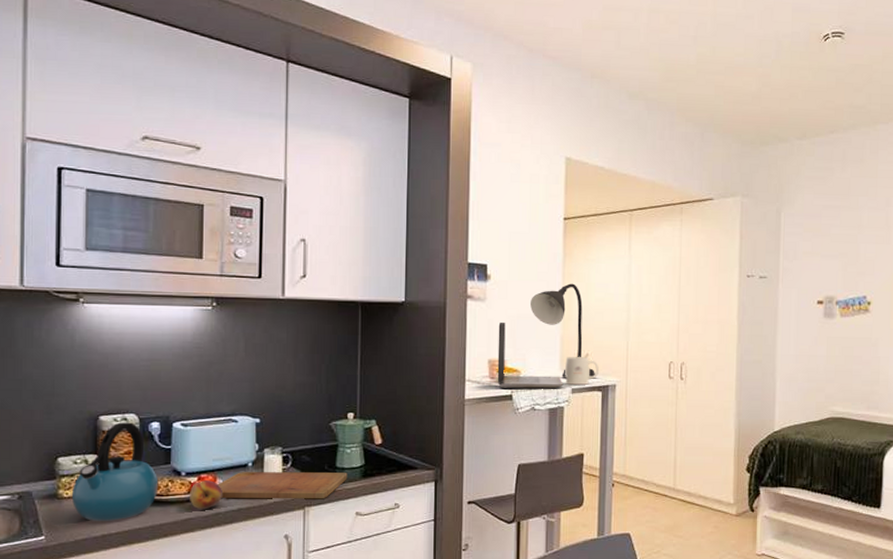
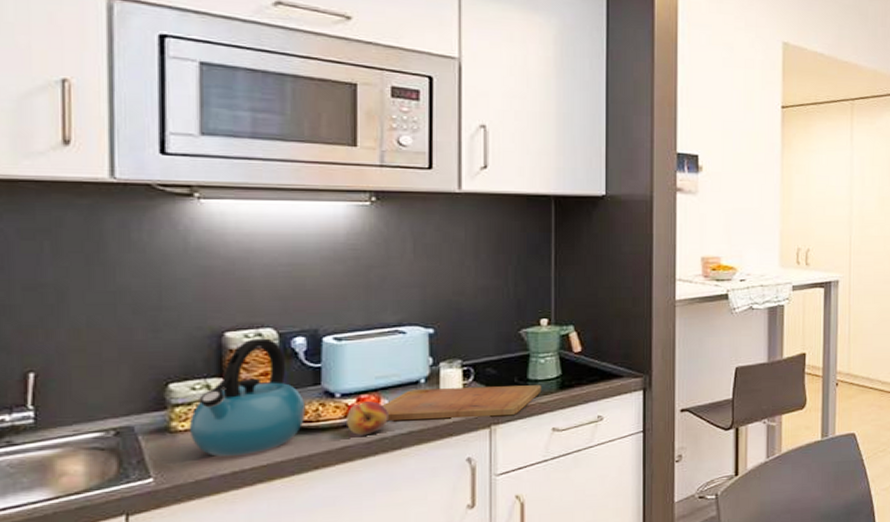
laptop computer: present [497,321,563,390] -> none [711,216,782,288]
desk lamp: present [530,283,595,378] -> none [747,175,817,275]
mug: present [565,357,599,385] -> none [785,253,821,282]

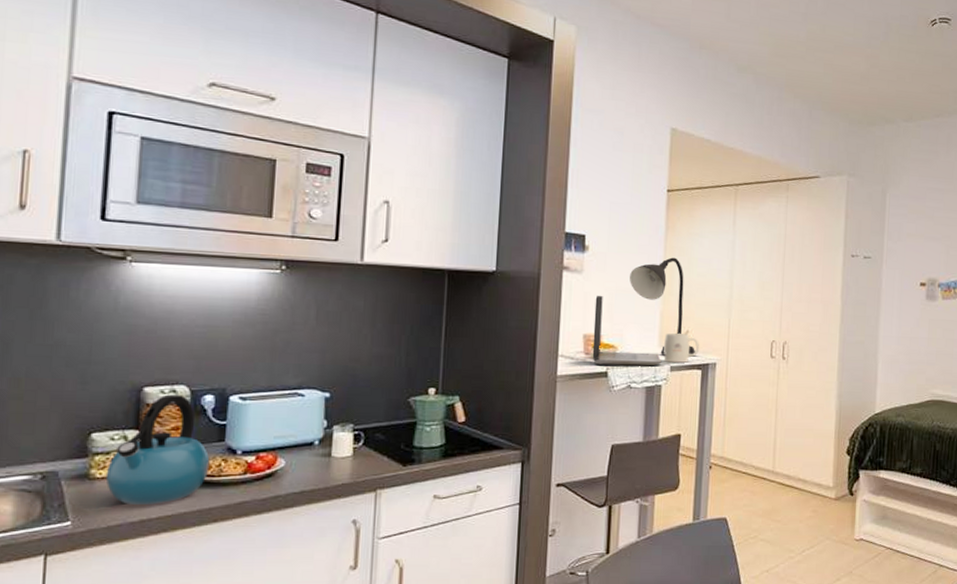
fruit: present [347,401,388,436] -> none [245,460,284,492]
cutting board: present [382,385,542,422] -> none [278,451,426,481]
laptop computer: none [711,216,782,288] -> present [592,295,661,367]
desk lamp: none [747,175,817,275] -> present [630,257,695,356]
mug: none [785,253,821,282] -> present [663,333,699,363]

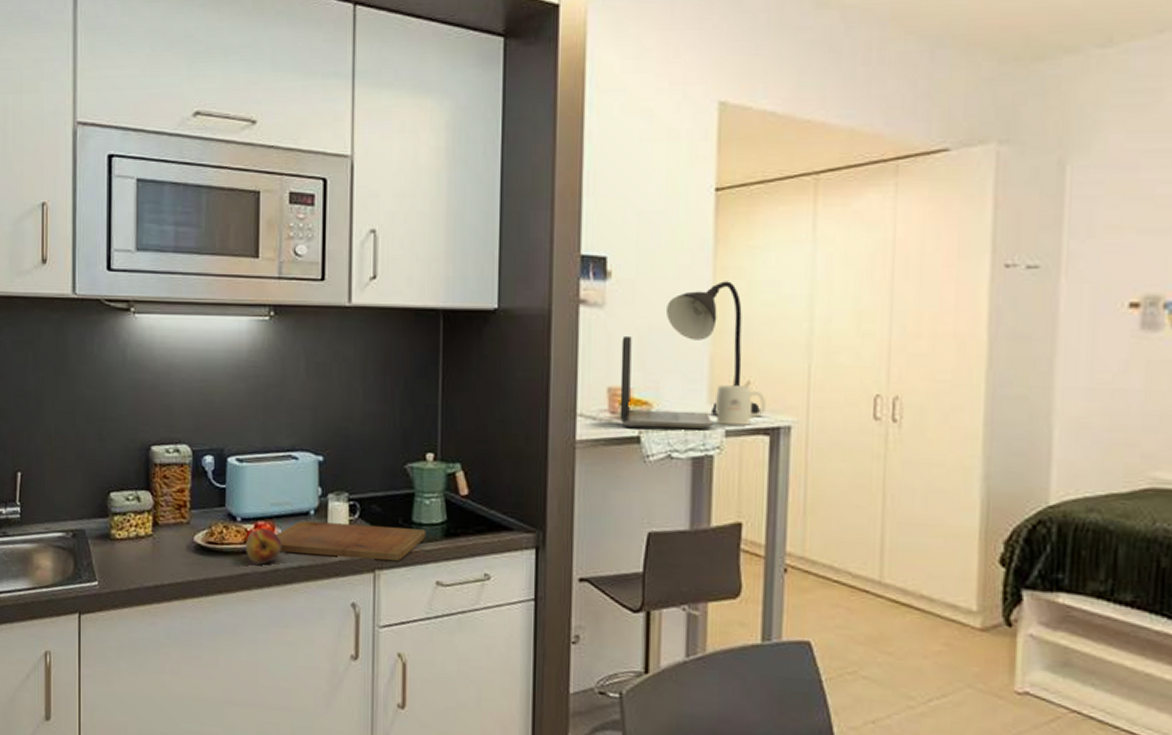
kettle: present [105,394,210,505] -> none [124,454,213,570]
fruit: none [245,460,284,492] -> present [246,528,281,565]
cutting board: none [278,451,426,481] -> present [276,521,426,562]

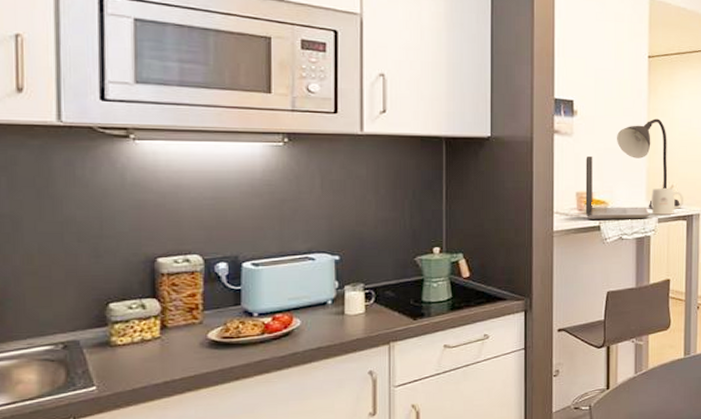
fruit: present [246,528,281,565] -> none [264,320,300,351]
cutting board: present [276,521,426,562] -> none [294,306,435,338]

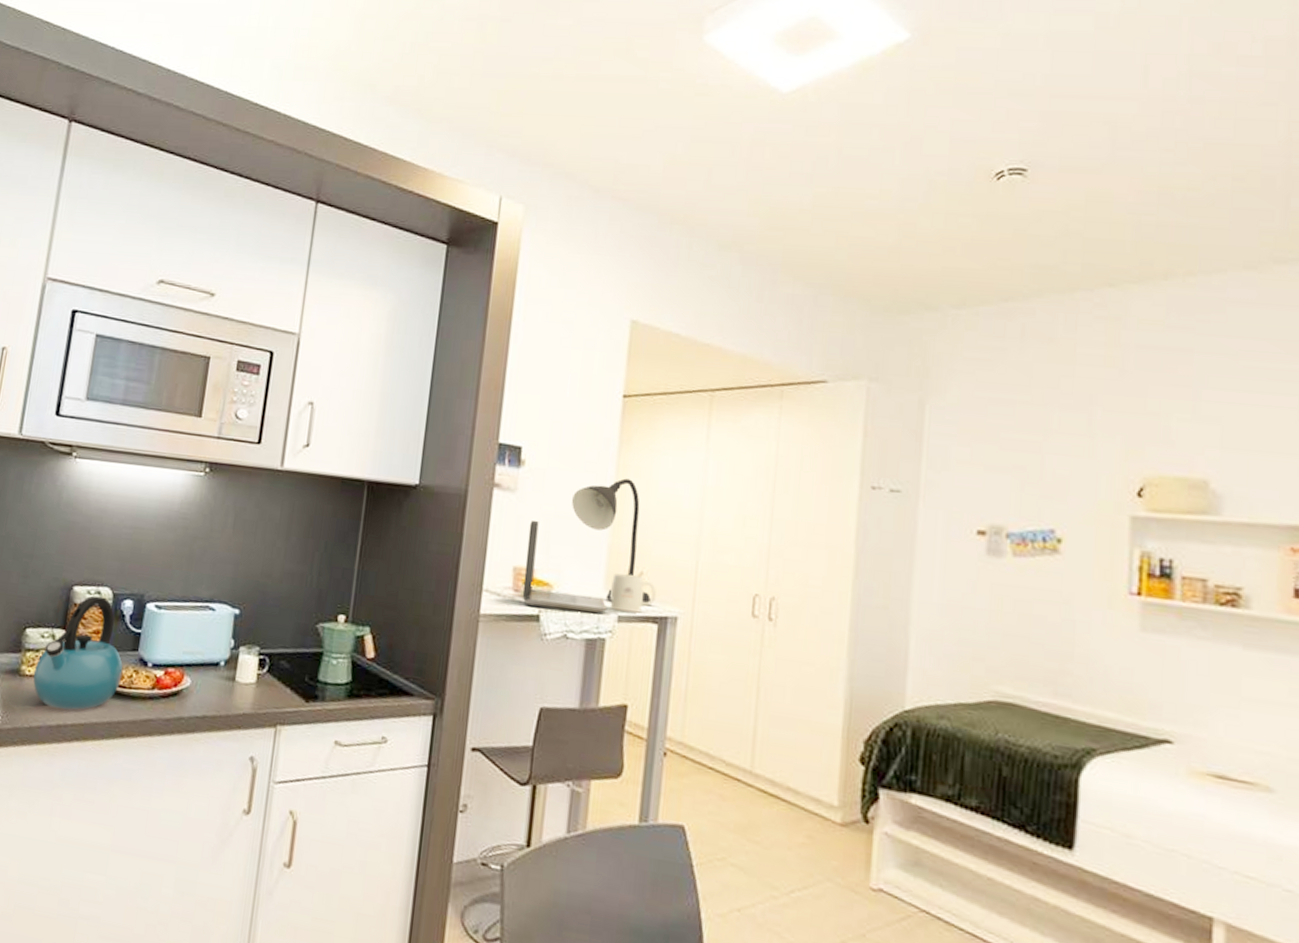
kettle: none [126,263,228,368] -> present [33,595,123,710]

